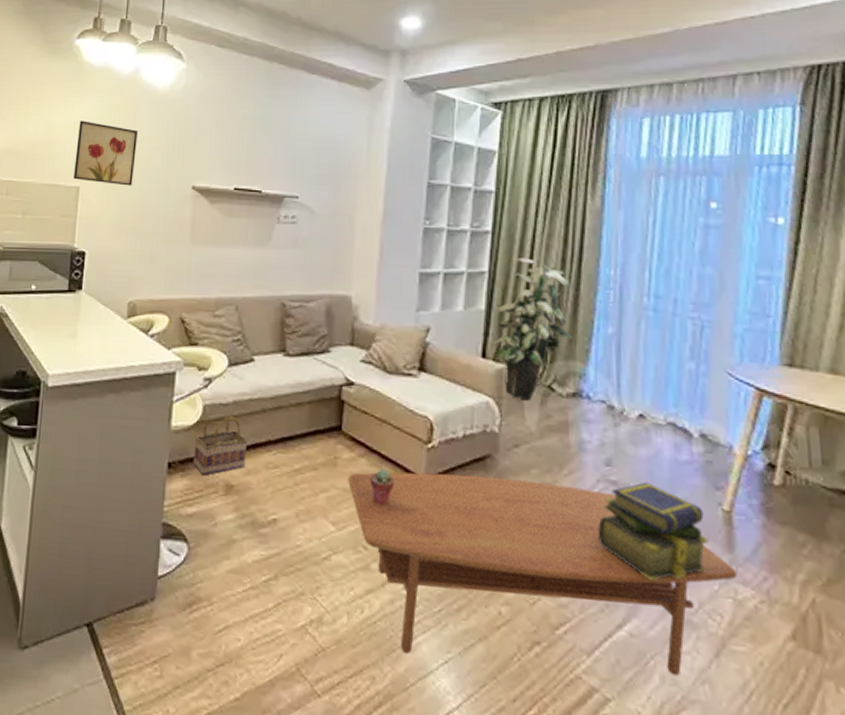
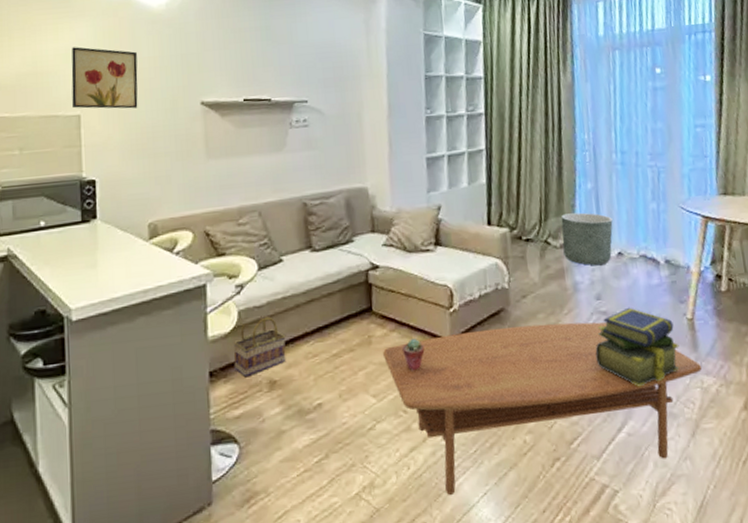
indoor plant: present [493,257,573,401] -> none [494,133,561,257]
planter: none [570,359,636,426] -> present [561,212,613,266]

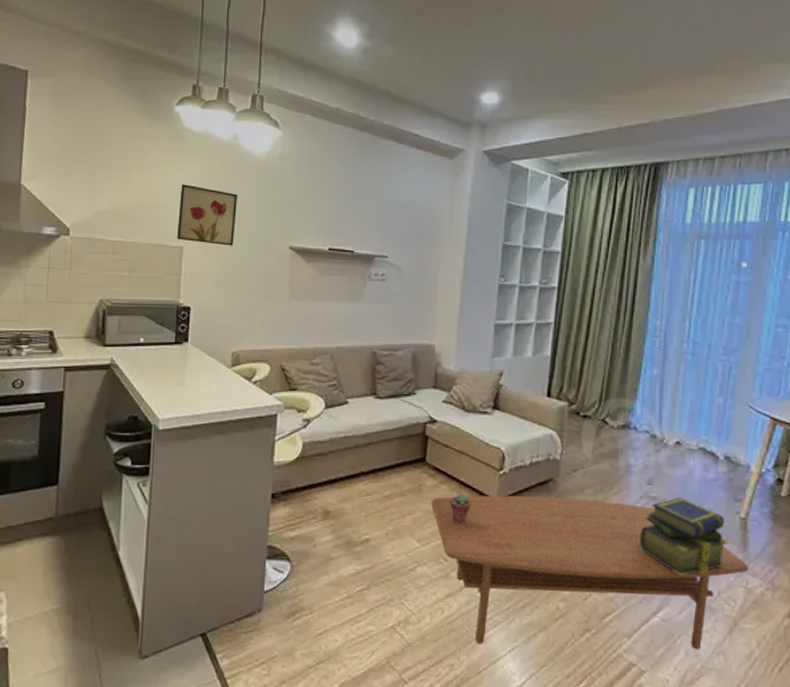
basket: present [233,316,286,378] -> none [294,450,344,504]
planter: present [561,212,613,266] -> none [620,396,675,452]

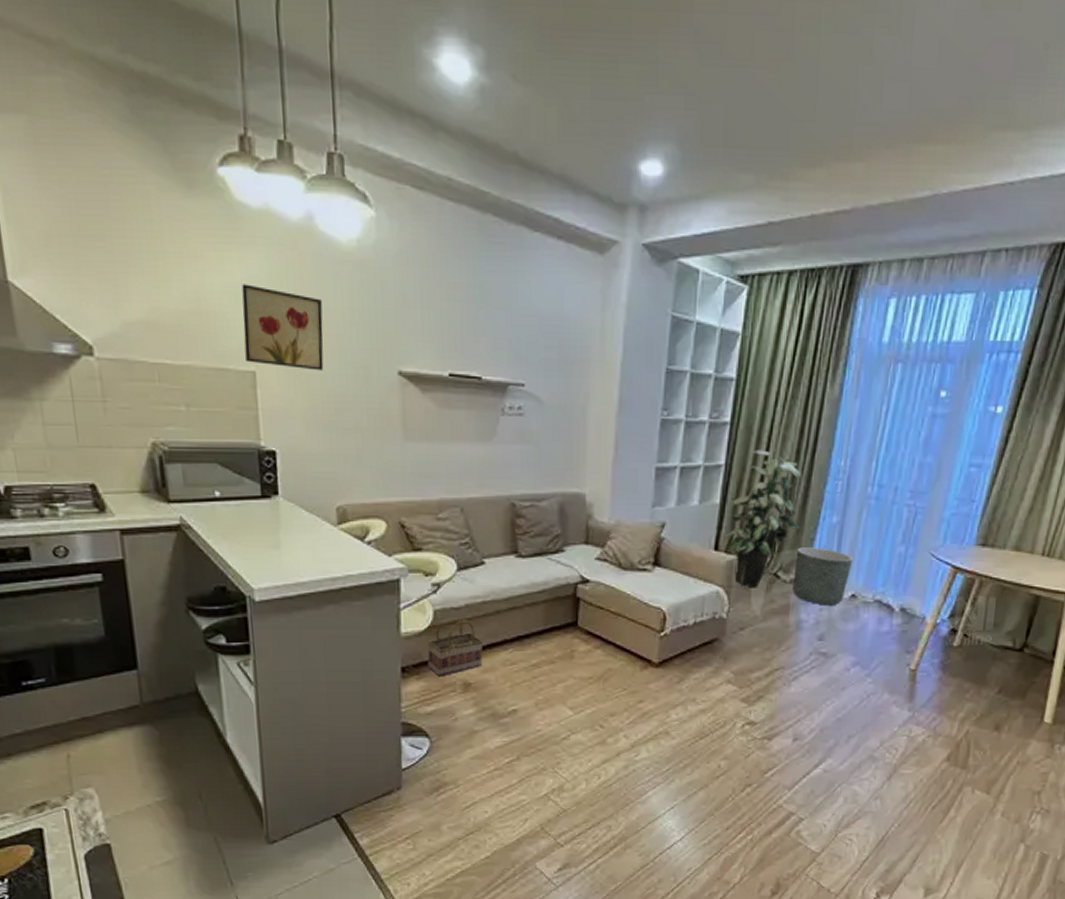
basket: none [294,450,344,504] -> present [427,618,484,677]
coffee table: present [431,495,749,650] -> none [585,657,914,806]
potted succulent: present [450,494,471,524] -> none [605,658,629,689]
indoor plant: none [557,310,624,433] -> present [726,450,802,588]
planter: none [620,396,675,452] -> present [792,547,853,606]
stack of books: present [639,497,728,576] -> none [806,651,895,729]

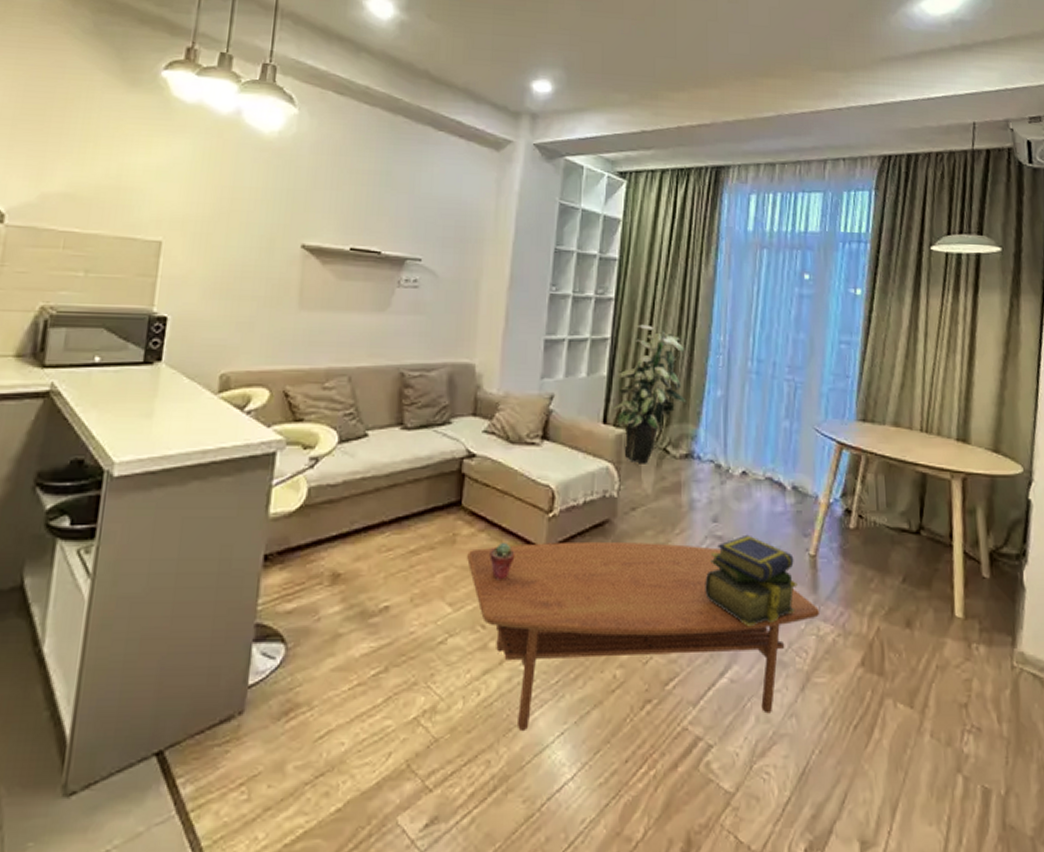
wall art: present [242,284,324,371] -> none [154,165,237,242]
basket: present [427,618,484,677] -> none [294,496,359,566]
coffee table: none [585,657,914,806] -> present [467,541,820,732]
potted succulent: none [605,658,629,689] -> present [489,543,515,580]
planter: present [792,547,853,606] -> none [683,421,740,484]
stack of books: none [806,651,895,729] -> present [705,534,798,627]

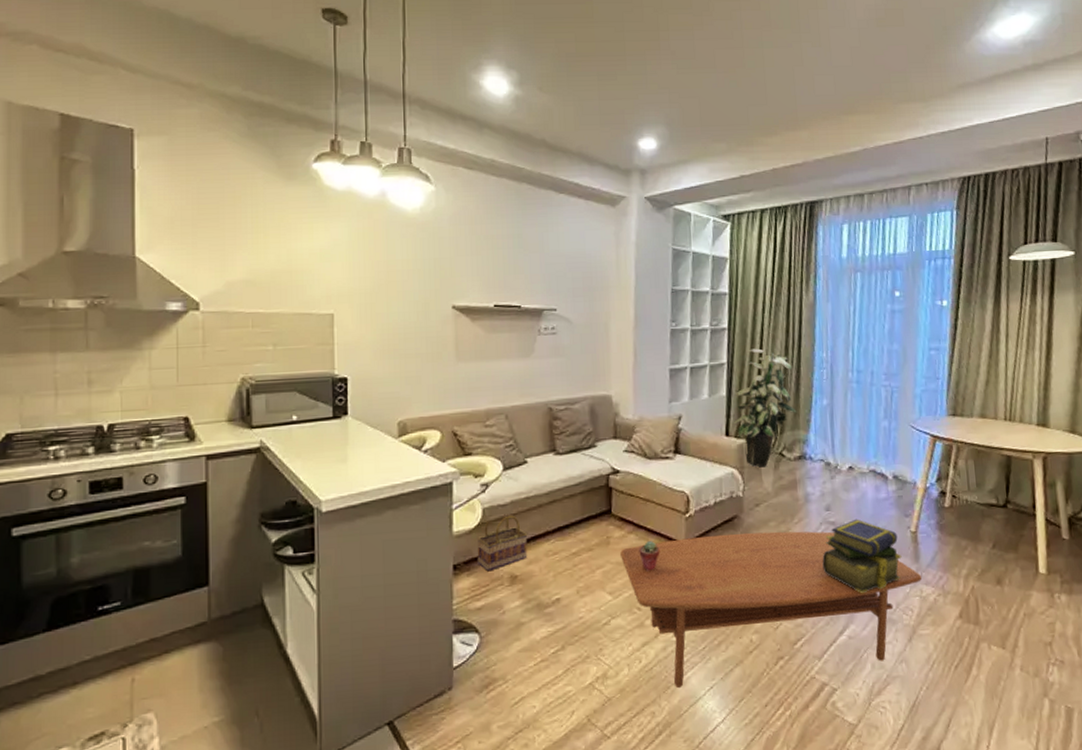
basket: none [294,496,359,566] -> present [477,514,528,572]

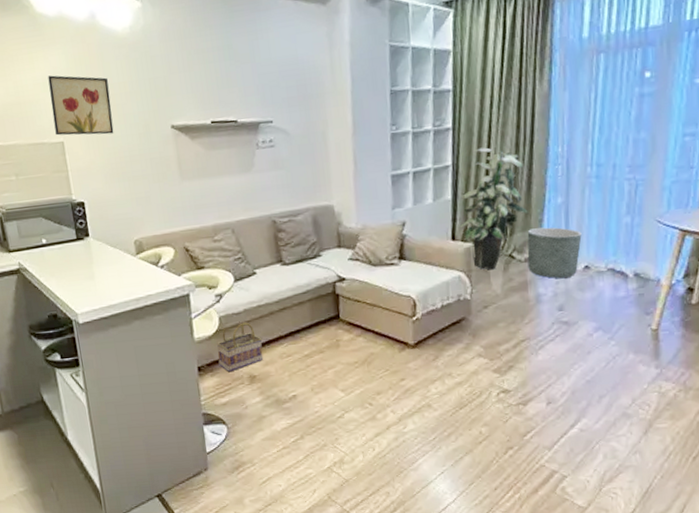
wall art: none [325,246,391,310] -> present [48,75,114,136]
coffee table: present [620,531,922,689] -> none [350,331,662,473]
potted succulent: present [639,541,660,571] -> none [368,343,389,371]
planter: none [796,427,846,479] -> present [527,227,582,279]
stack of books: present [822,518,902,594] -> none [554,318,640,390]

